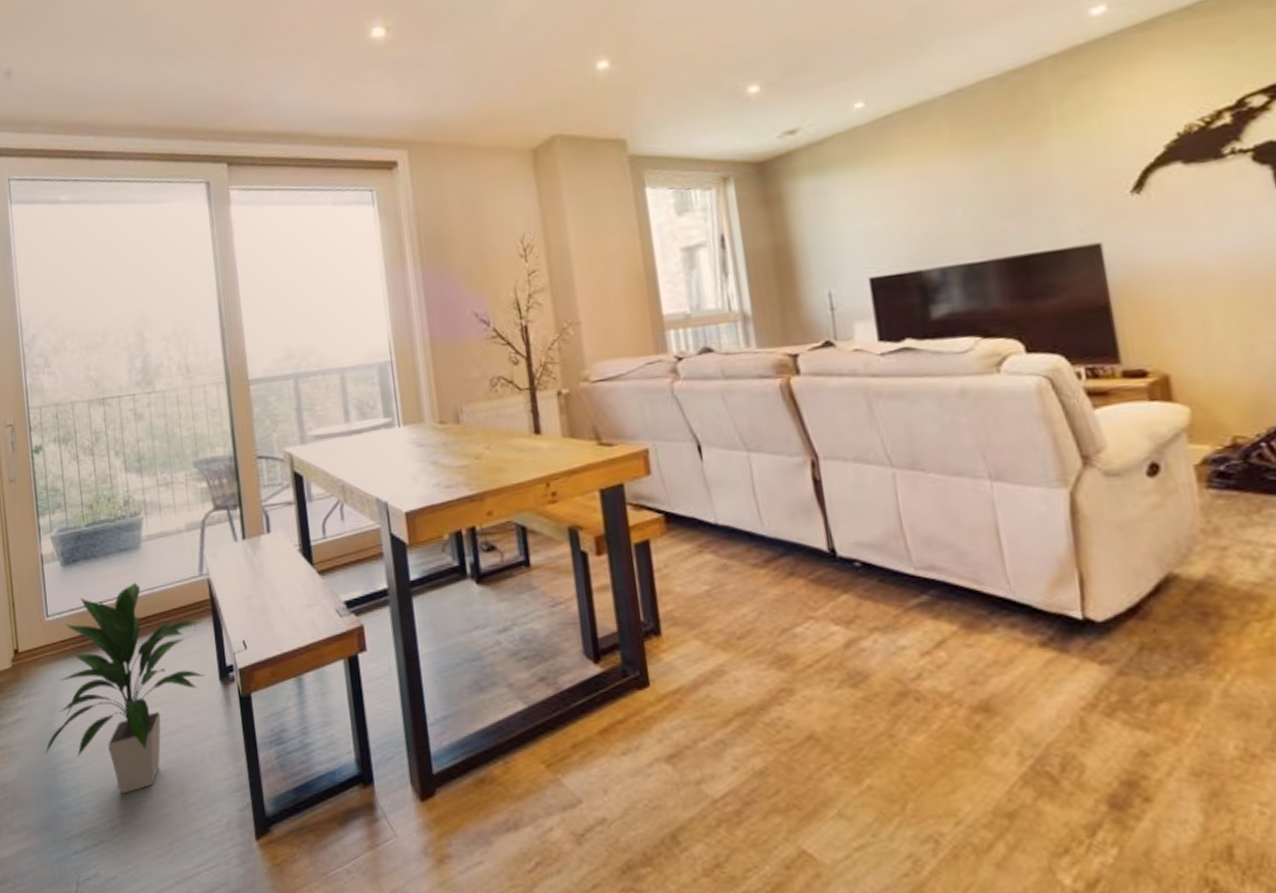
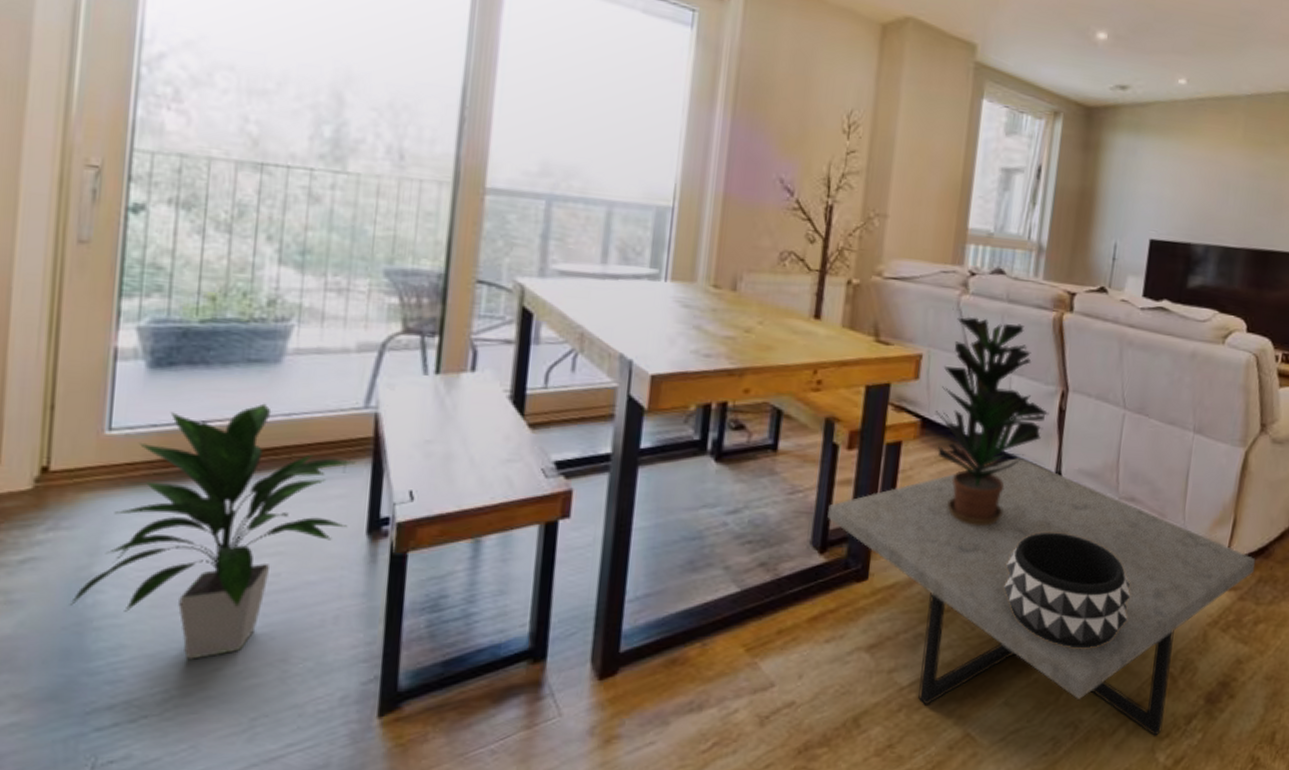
coffee table: none [592,538,1130,852] -> present [827,457,1256,736]
potted plant: none [673,399,803,619] -> present [935,316,1049,527]
decorative bowl: none [798,615,968,747] -> present [1004,532,1131,648]

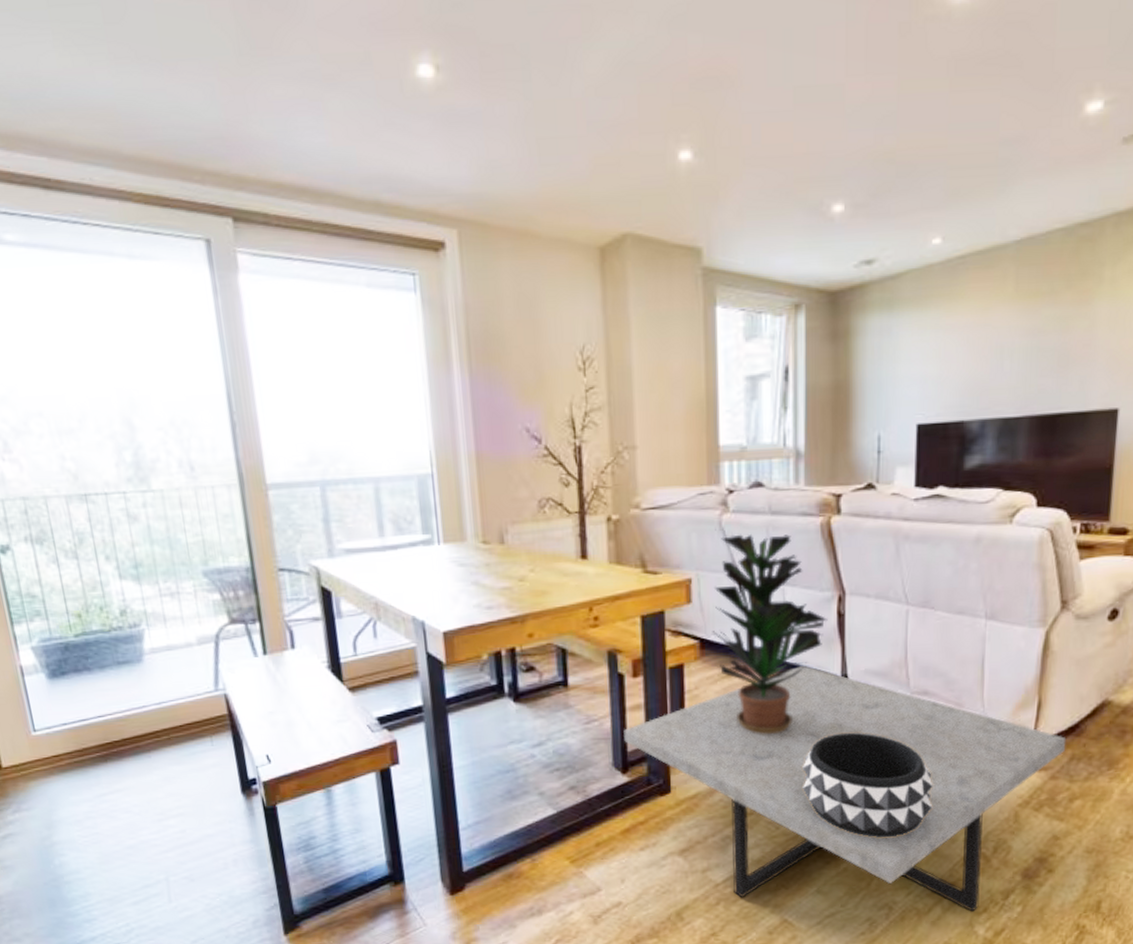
indoor plant: present [69,403,356,659] -> none [44,696,226,900]

